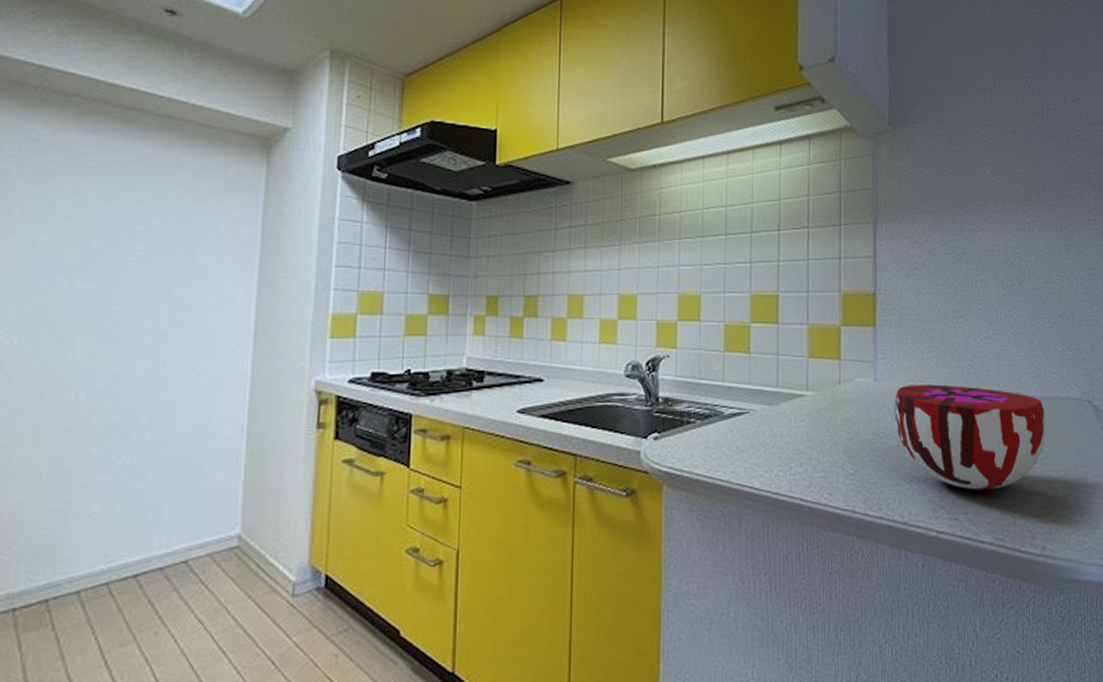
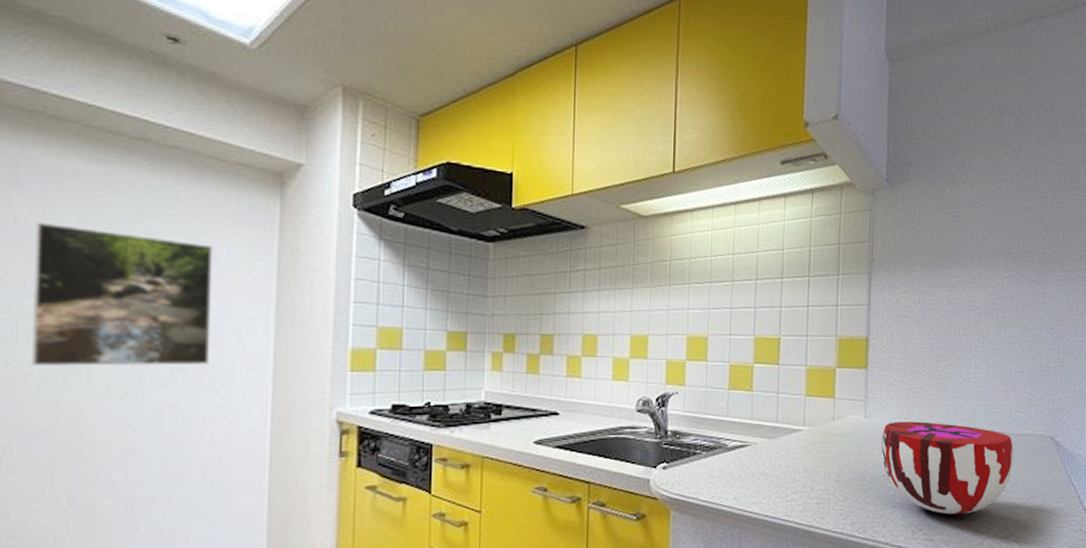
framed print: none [22,193,200,338] -> present [31,222,213,367]

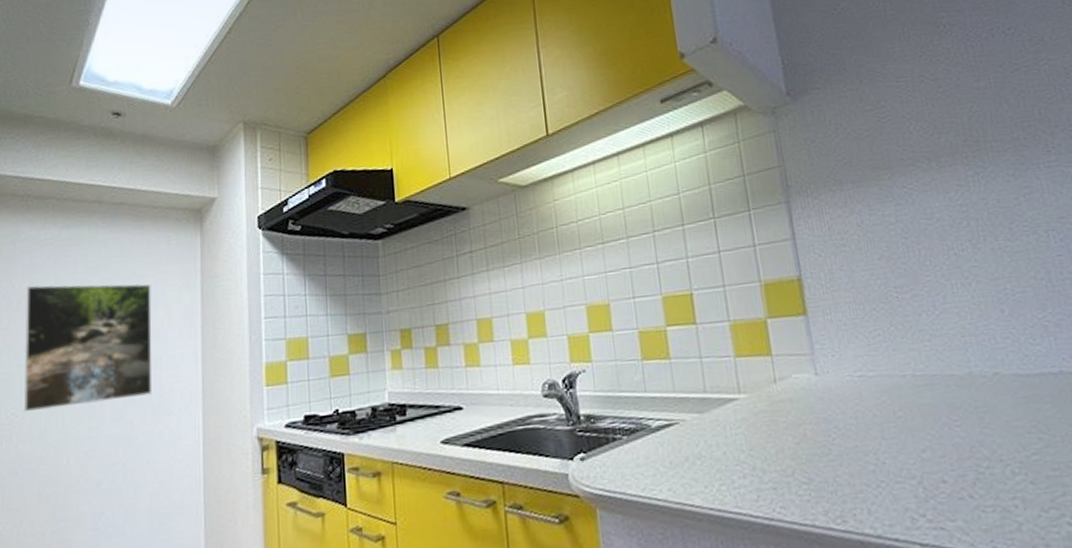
decorative bowl: present [881,421,1014,515] -> none [842,371,1042,492]

